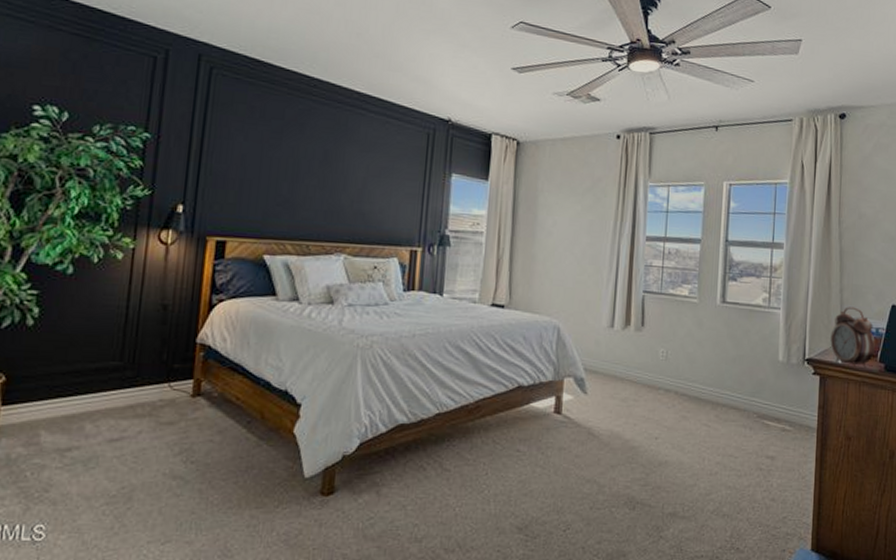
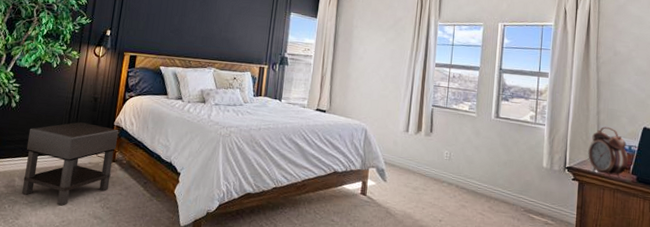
nightstand: none [53,342,203,466] -> present [22,122,118,206]

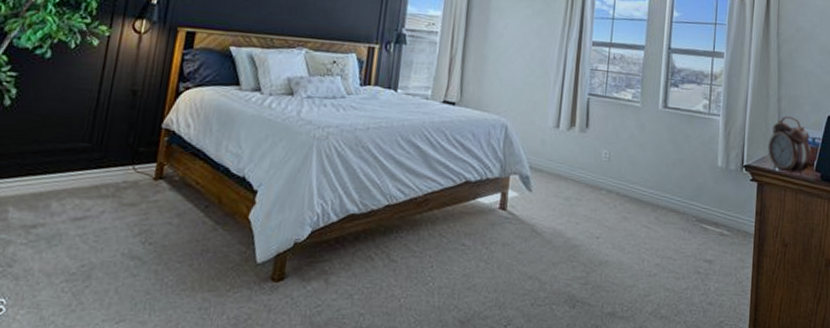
nightstand: present [22,122,118,206] -> none [19,125,168,244]

